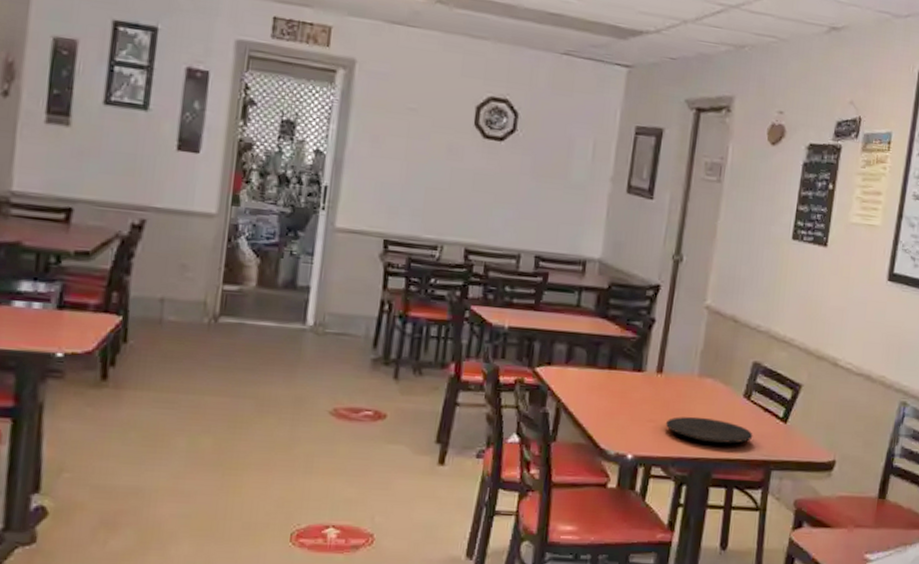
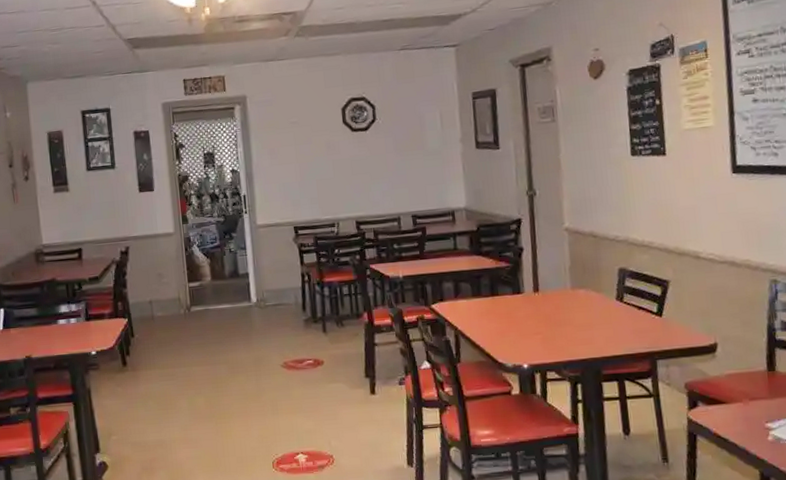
plate: present [665,416,753,444] -> none [550,323,633,345]

